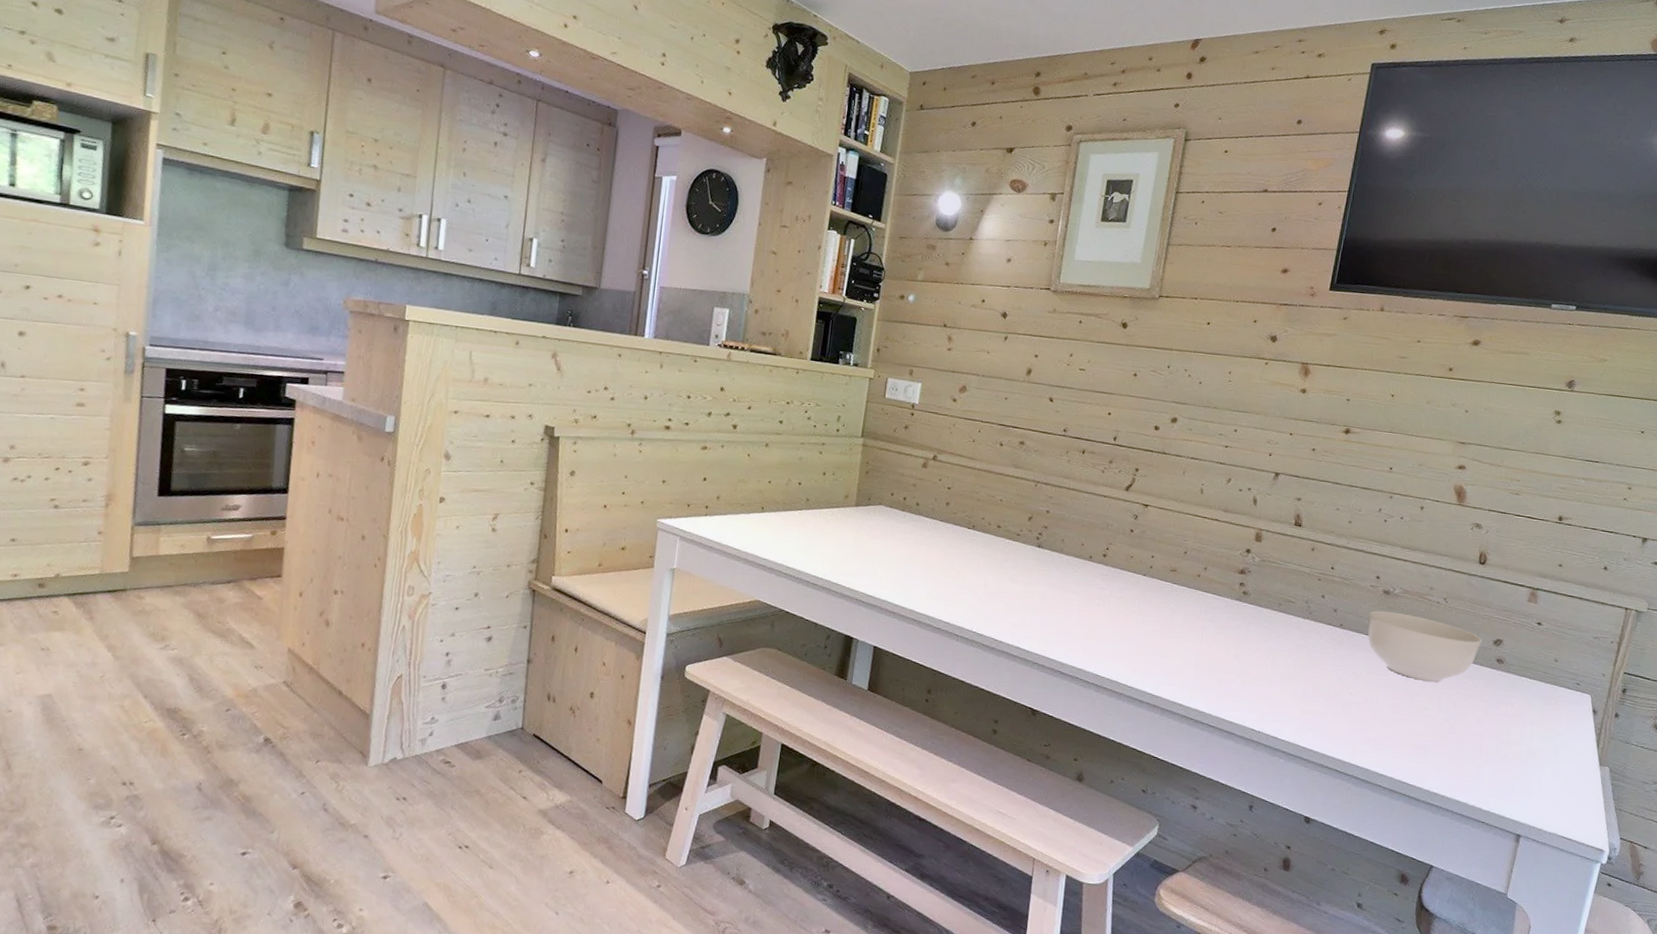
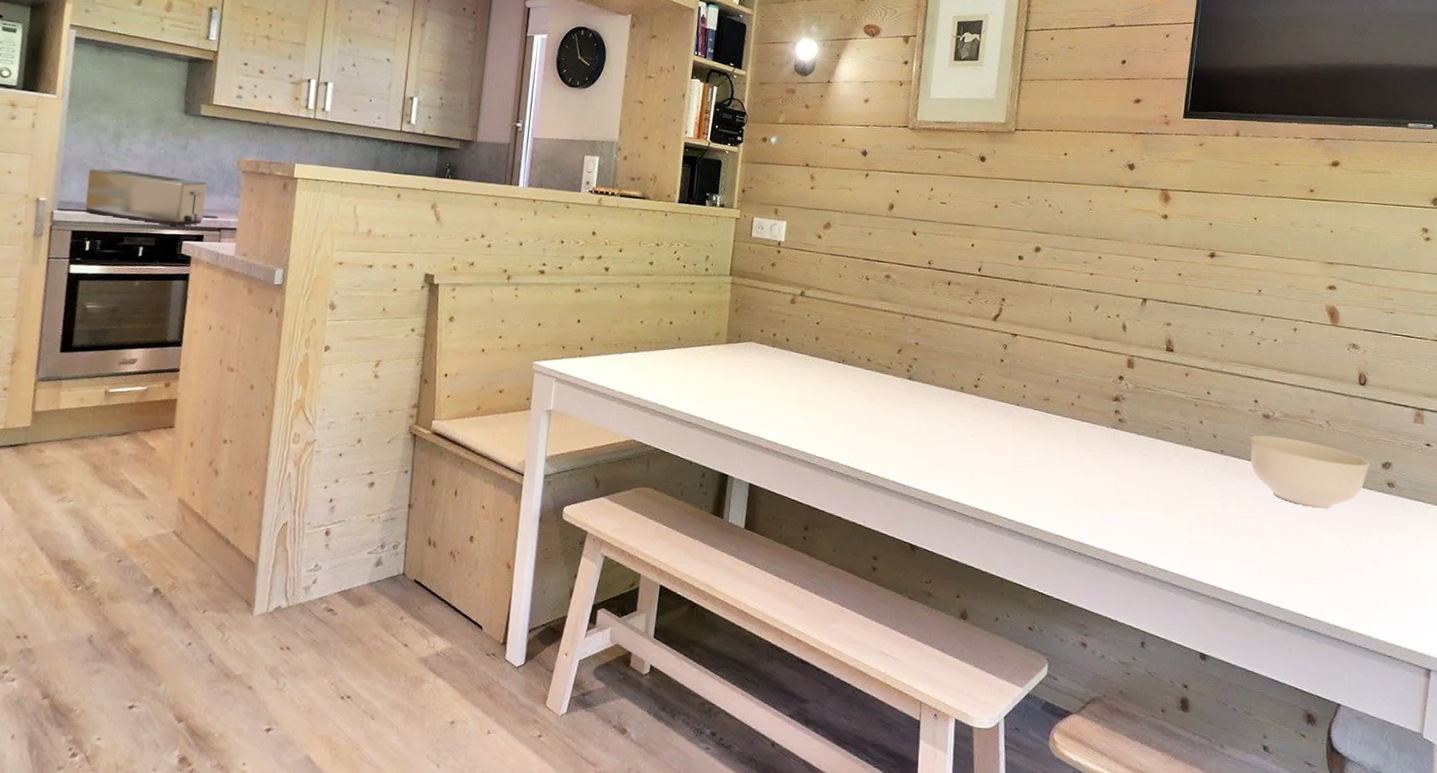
toaster: none [179,302,312,368] -> present [84,168,207,226]

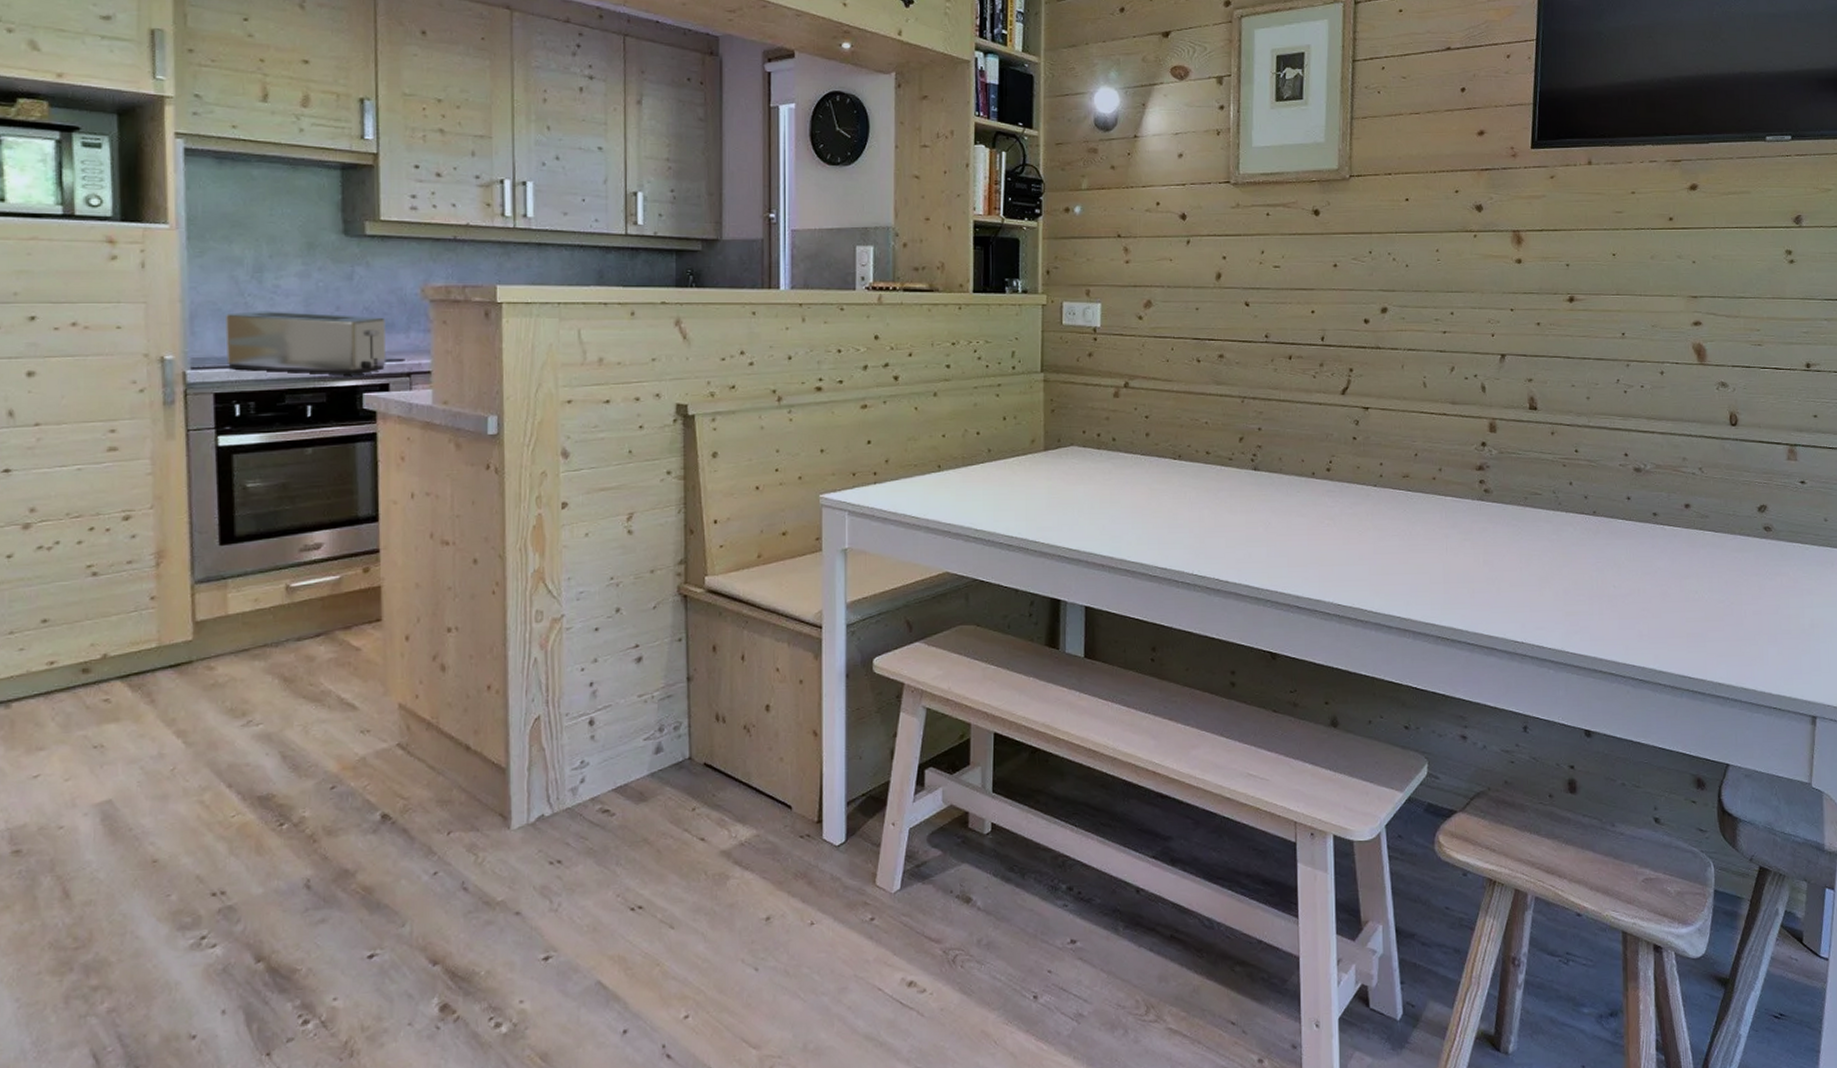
bowl: present [1249,435,1371,508] -> none [1622,490,1747,562]

